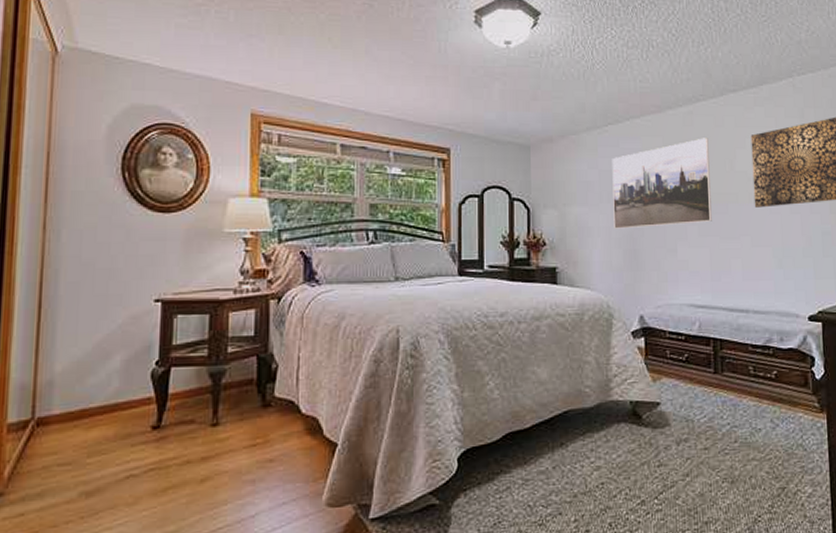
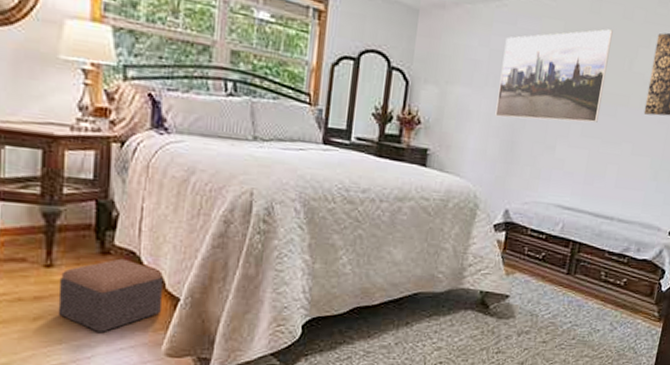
footstool: none [223,409,322,489] -> present [58,258,164,334]

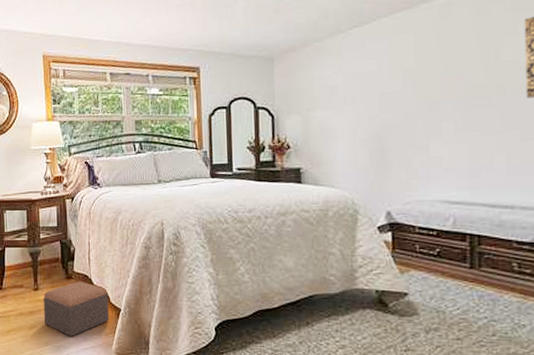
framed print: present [495,29,613,123] -> none [357,28,472,130]

